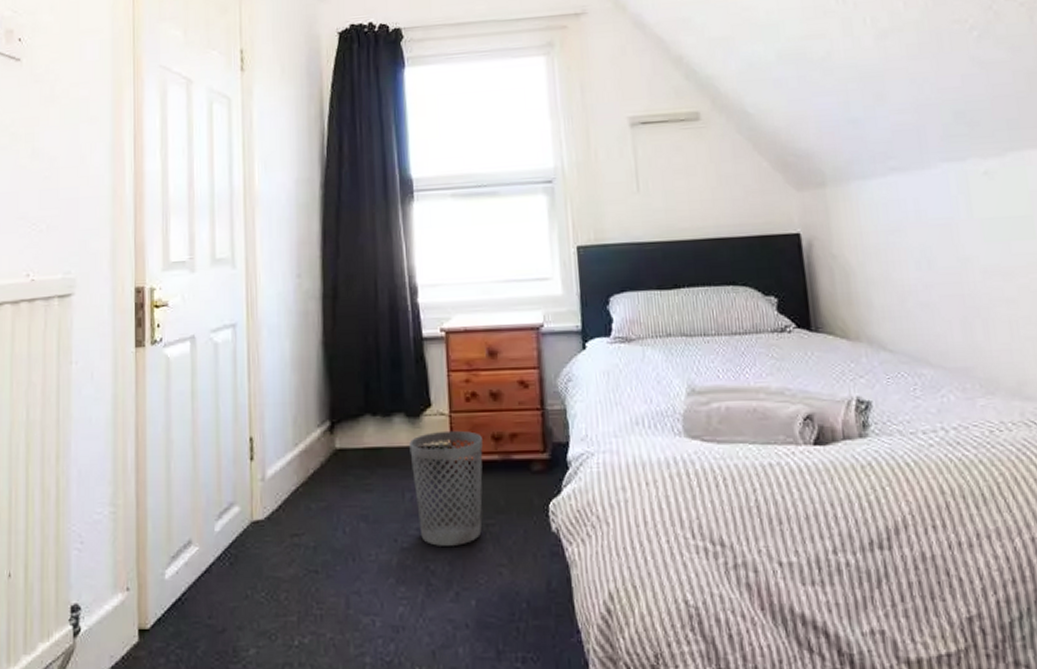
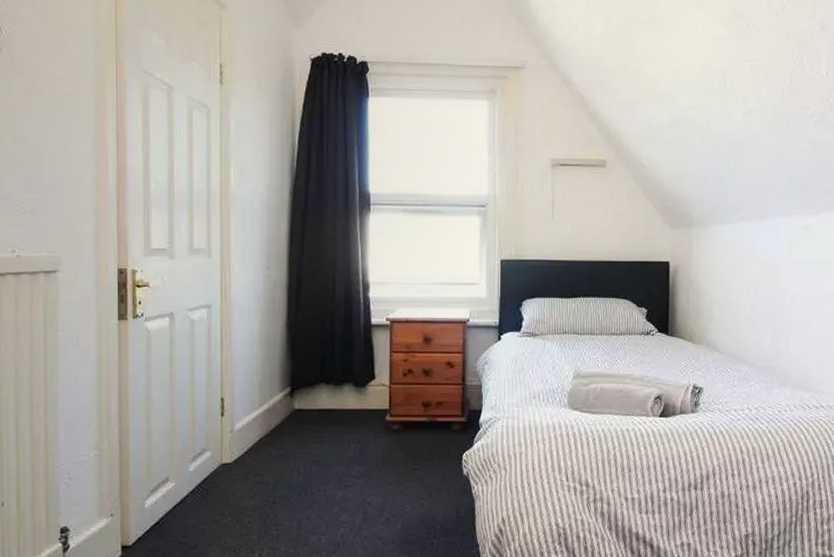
wastebasket: present [409,430,483,546] -> none [356,398,414,484]

